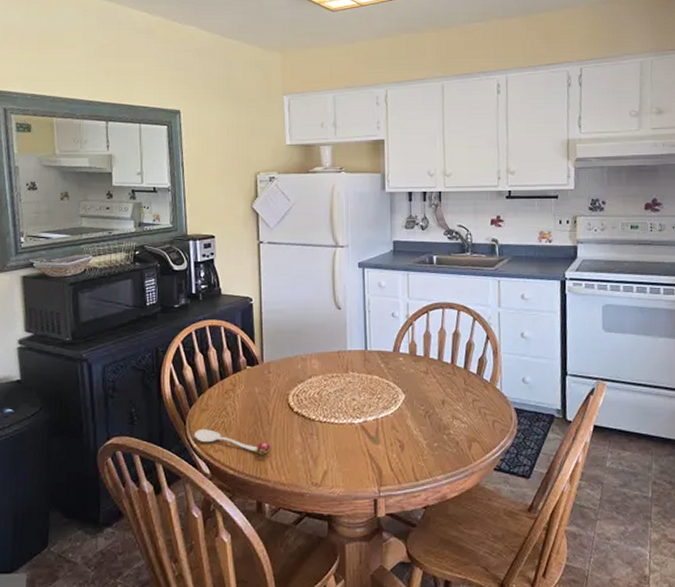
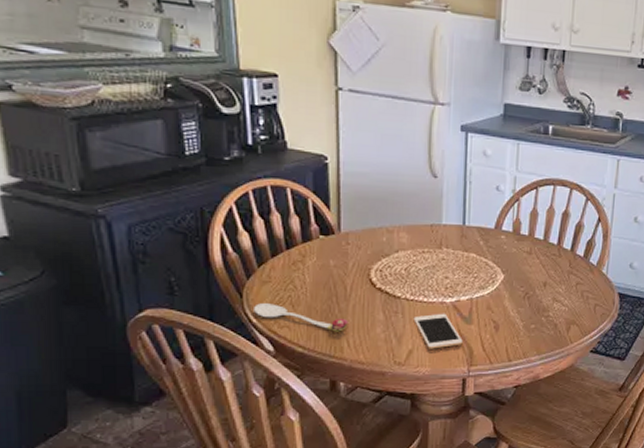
cell phone: none [327,433,372,470] -> present [413,313,463,349]

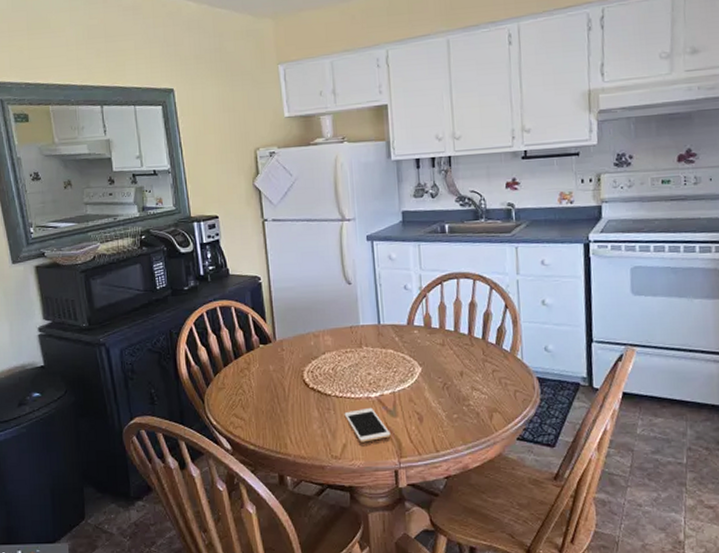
spoon: present [254,303,348,332] -> none [213,407,289,430]

